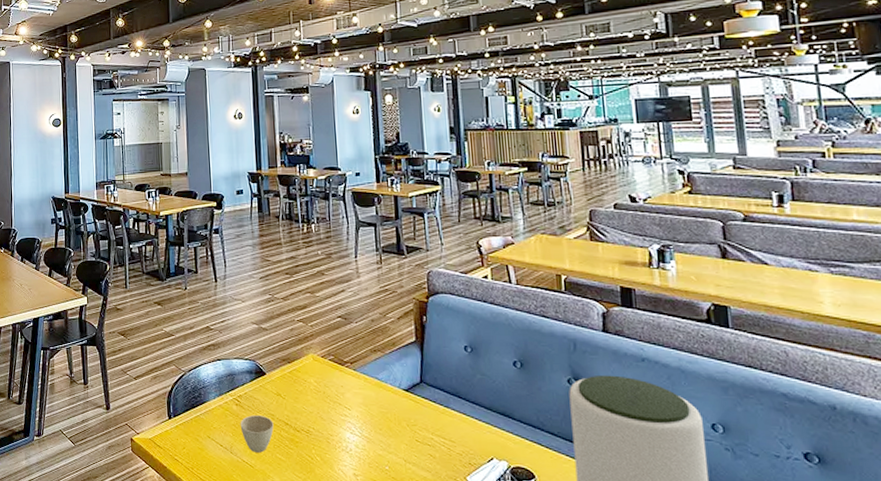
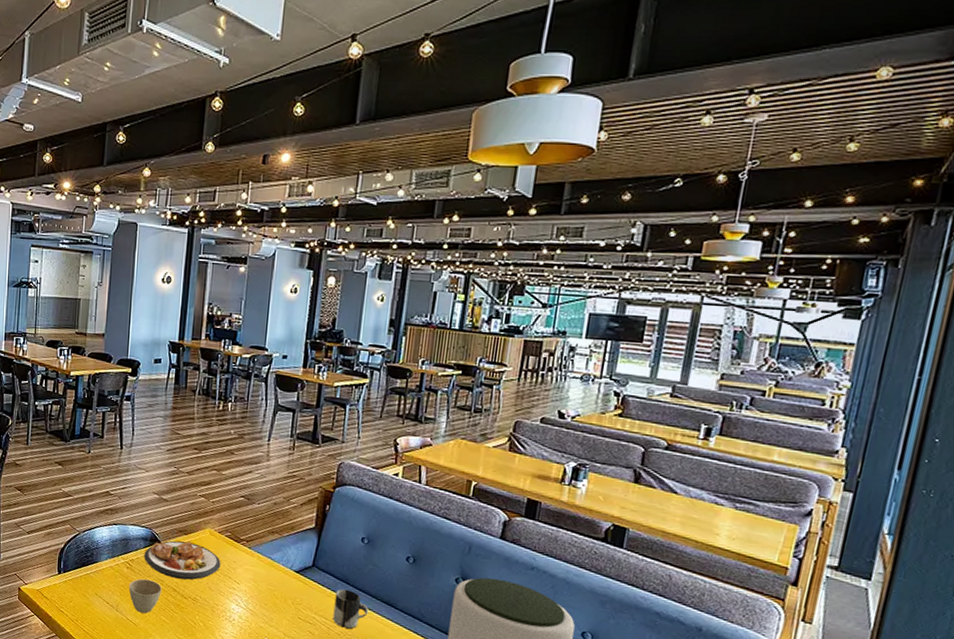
plate: none [251,370,329,411] -> present [144,540,221,580]
cup: none [449,404,486,448] -> present [333,589,369,629]

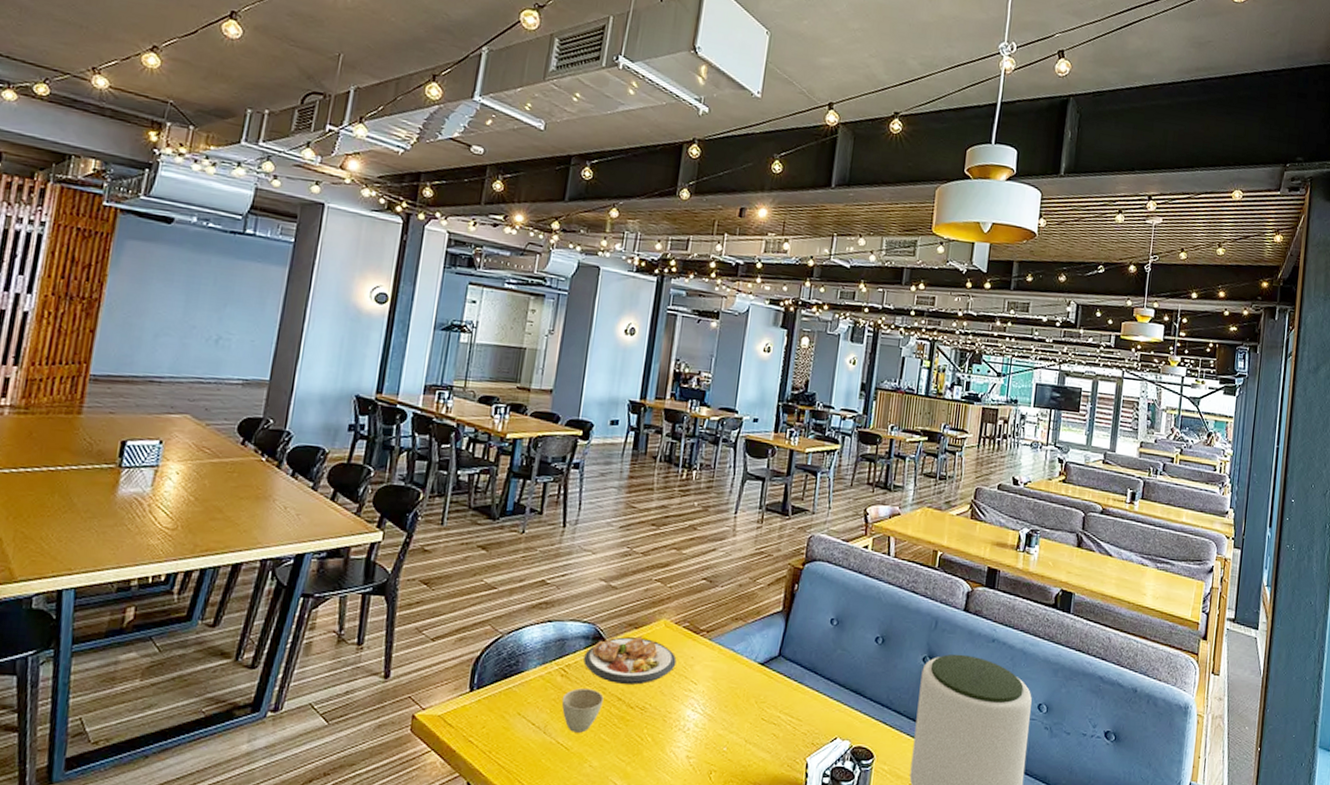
cup: present [333,589,369,629] -> none [799,680,837,727]

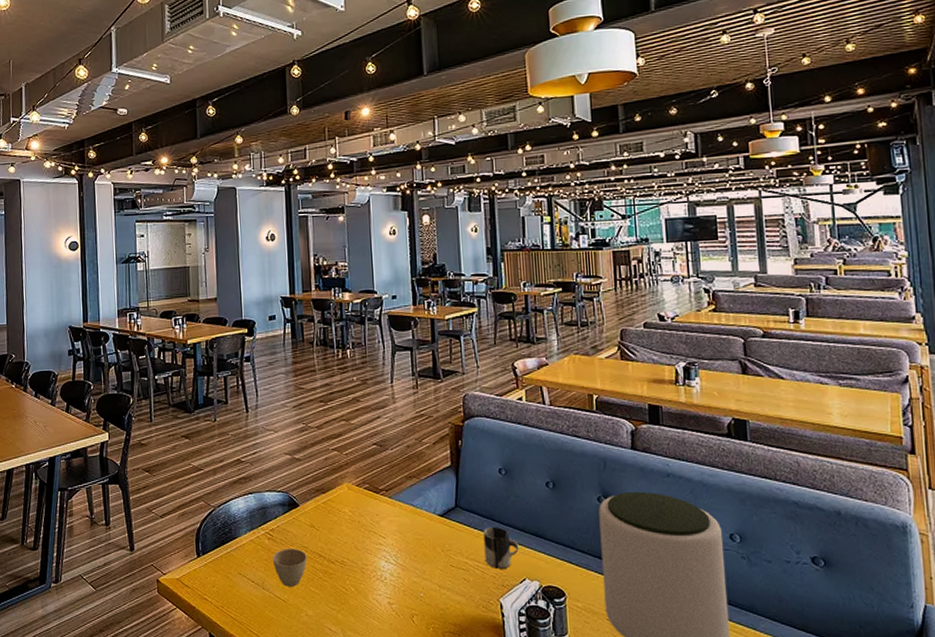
plate: present [584,636,677,685] -> none [284,500,364,542]
cup: none [799,680,837,727] -> present [483,527,519,570]

